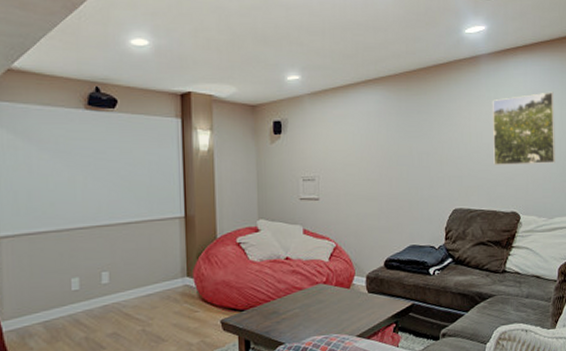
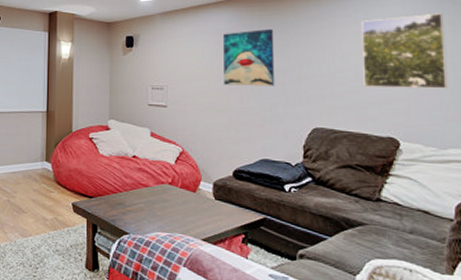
wall art: none [372,109,421,171] -> present [222,28,275,86]

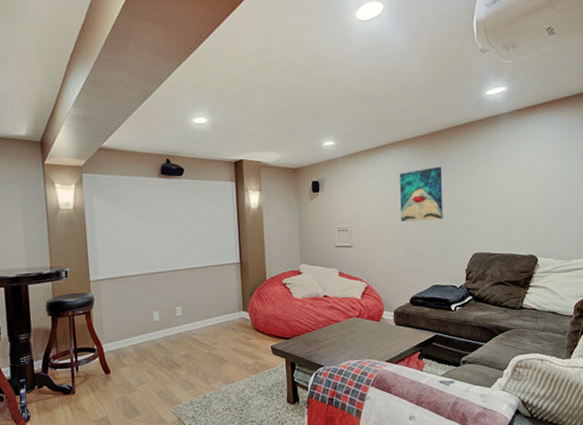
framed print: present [360,13,448,89] -> none [511,144,574,213]

